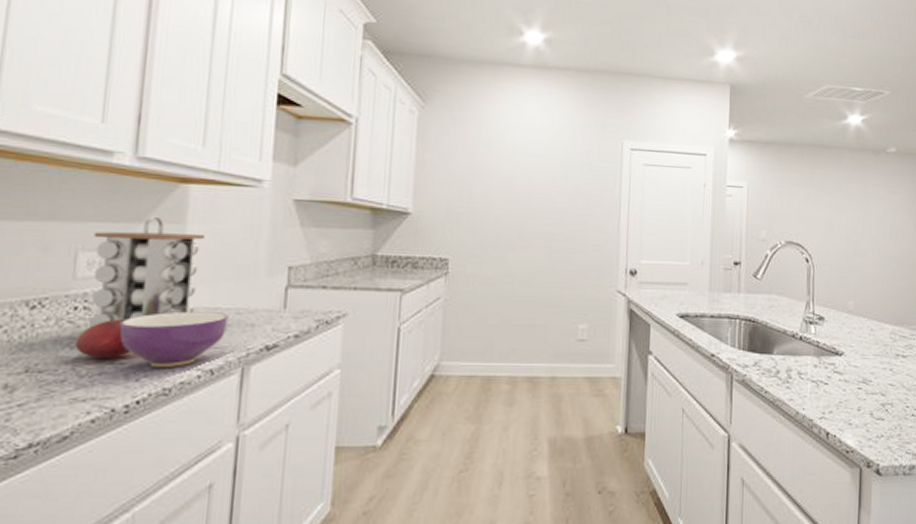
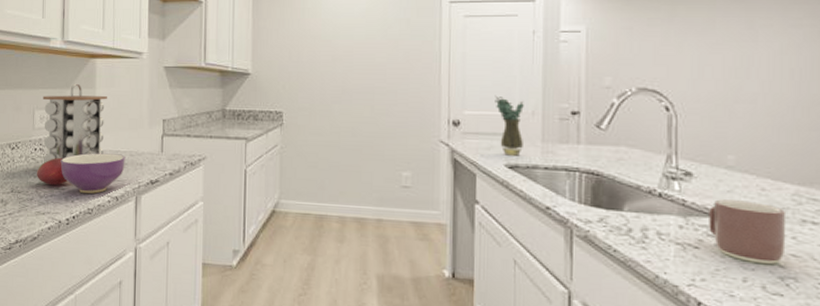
vase: none [669,245,695,305] -> present [495,95,524,156]
mug: none [835,340,887,394] -> present [709,199,787,265]

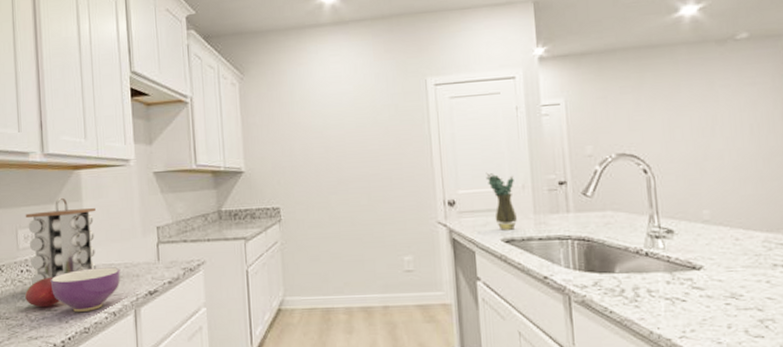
mug: present [709,199,787,265] -> none [691,251,762,310]

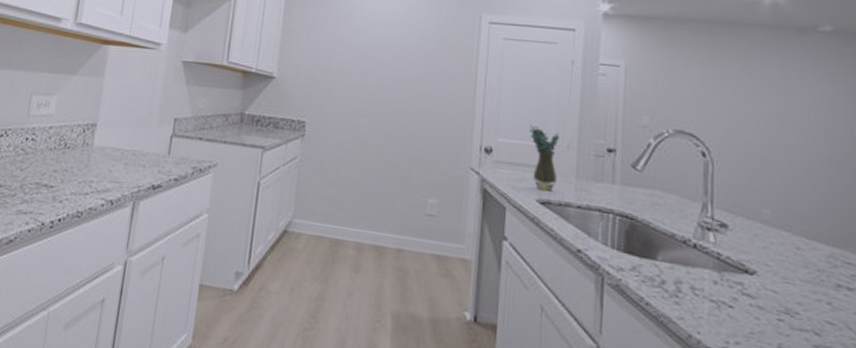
spice rack: present [25,197,96,284] -> none [34,69,116,155]
fruit: present [25,276,60,307] -> none [24,150,58,182]
bowl: present [50,267,121,313] -> none [52,148,127,195]

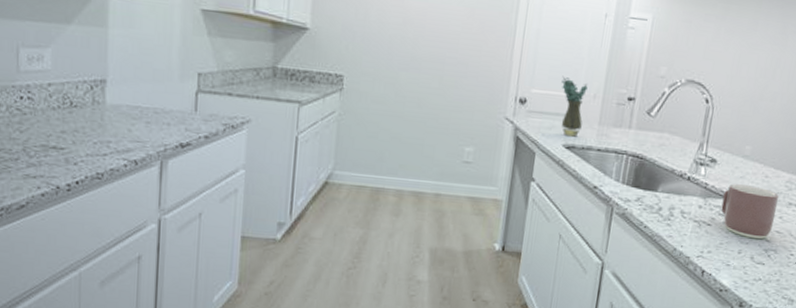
mug: none [743,255,822,331] -> present [720,184,780,239]

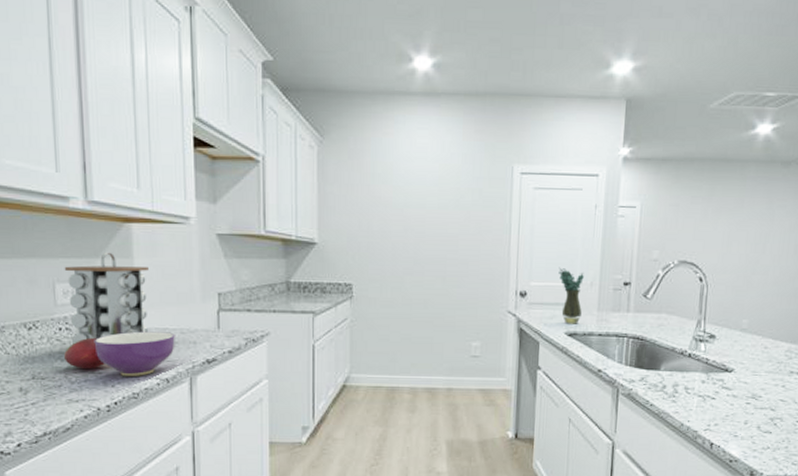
fruit: none [24,109,68,144] -> present [64,337,105,369]
spice rack: none [30,18,124,115] -> present [64,252,149,344]
bowl: none [58,107,148,156] -> present [94,331,175,377]
mug: present [720,184,780,239] -> none [723,357,780,409]

